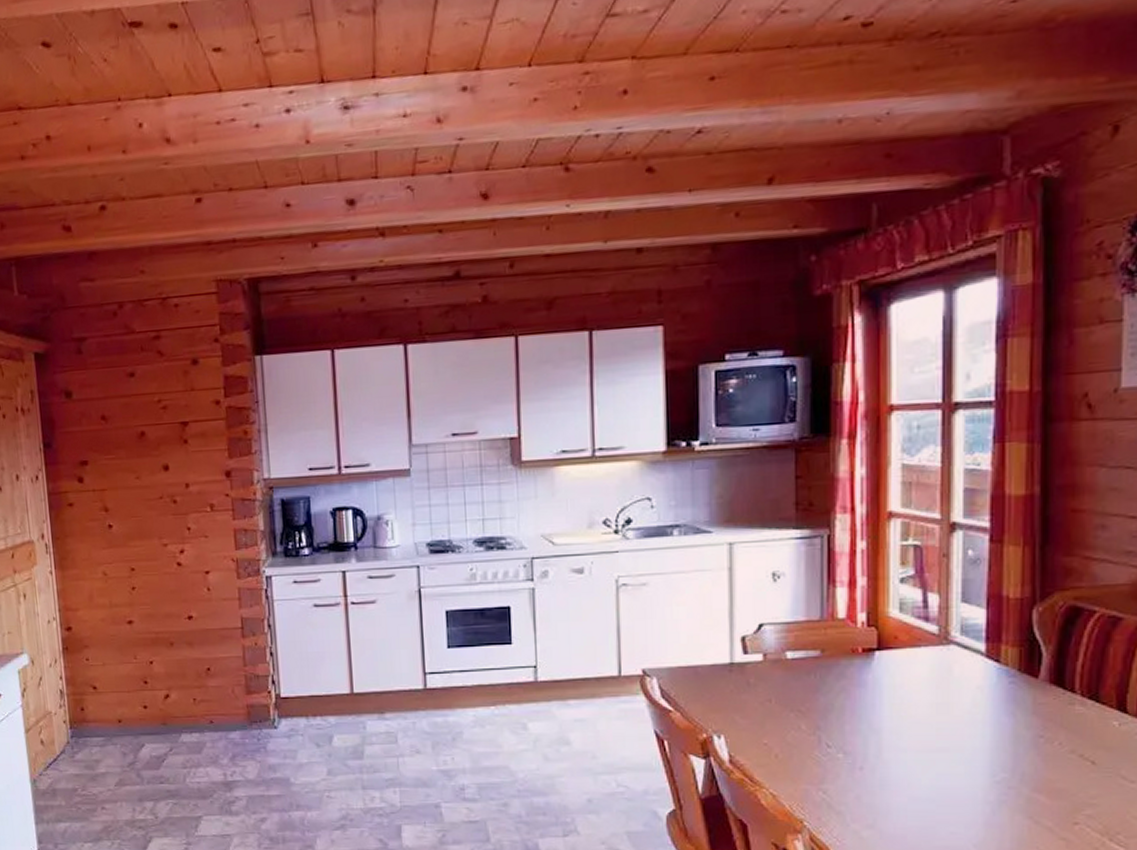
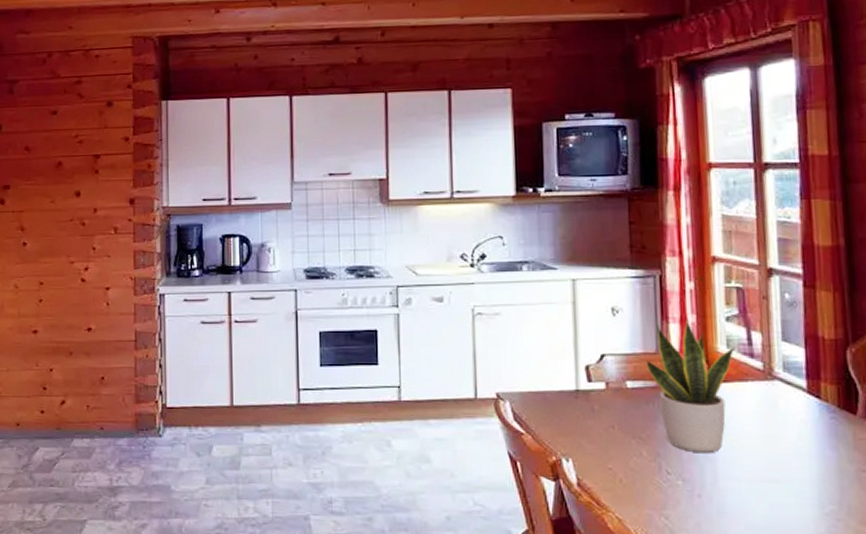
potted plant: none [810,582,908,725] -> present [647,319,735,454]

